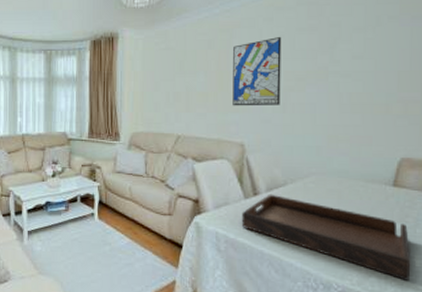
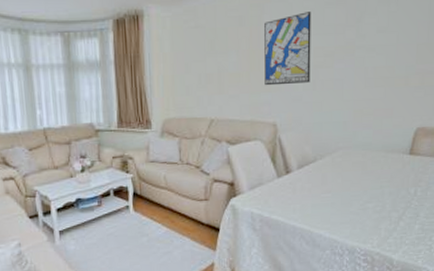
serving tray: present [241,194,411,281] -> none [275,171,422,238]

